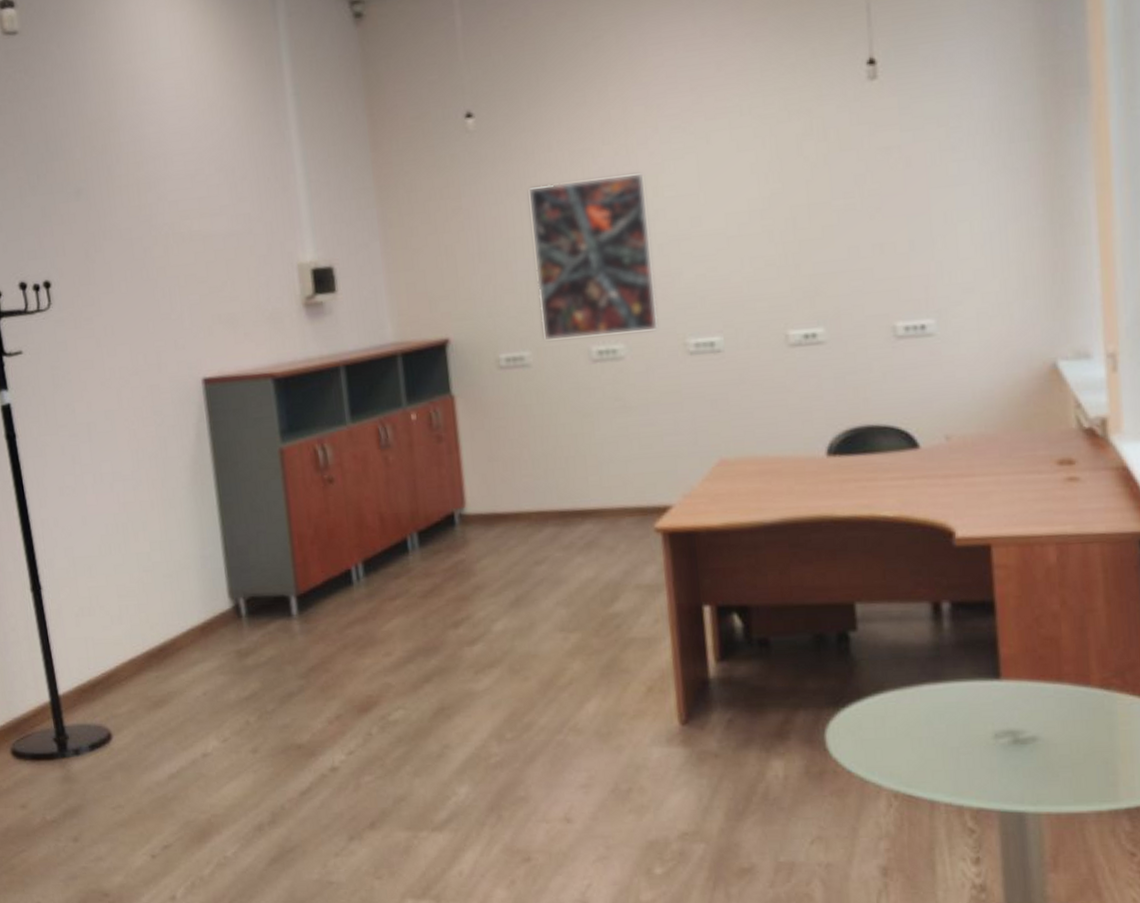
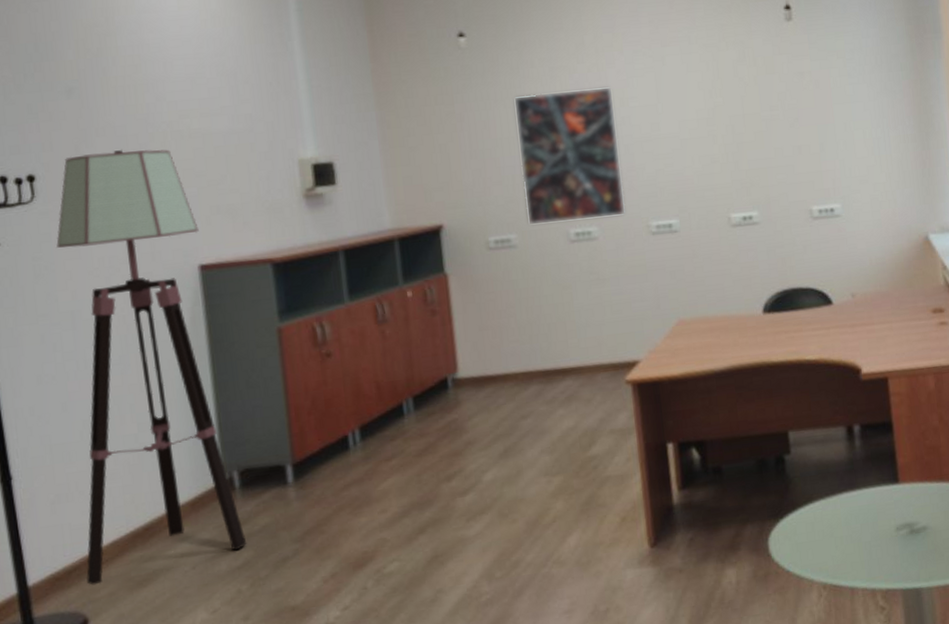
floor lamp: none [72,253,254,701] -> present [56,149,247,585]

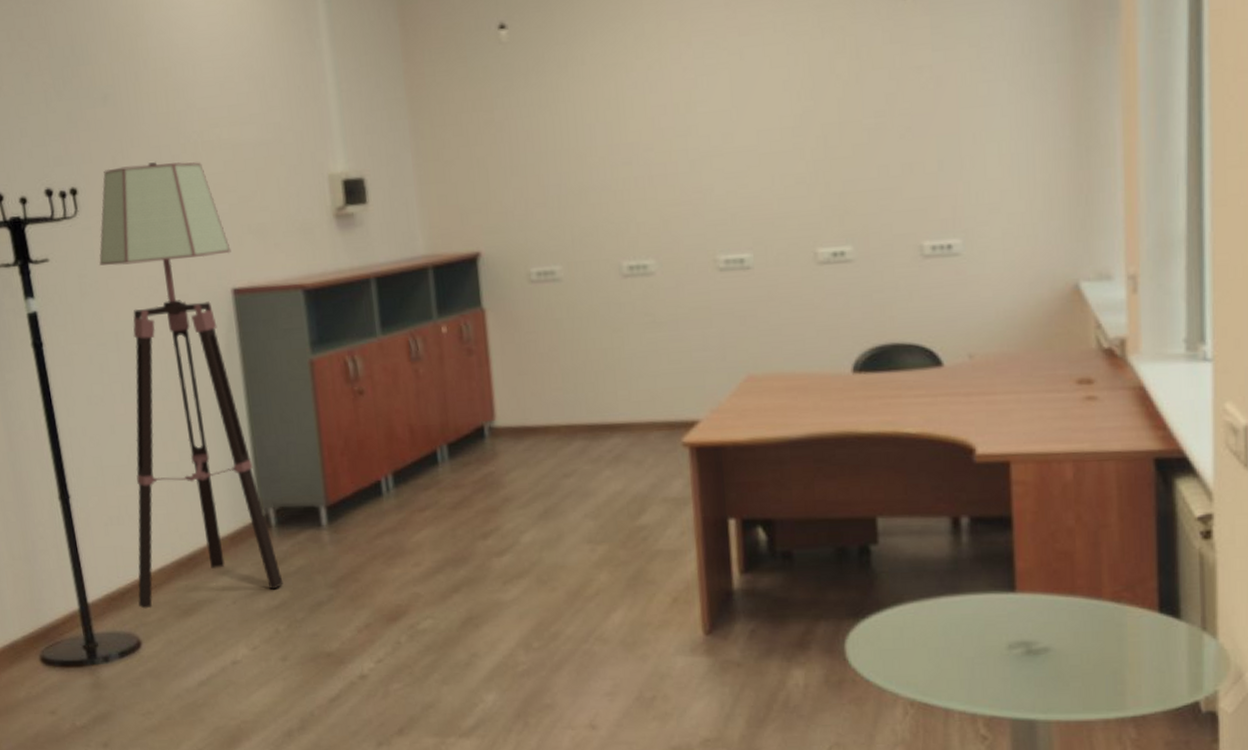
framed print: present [513,86,626,226] -> none [560,87,689,257]

